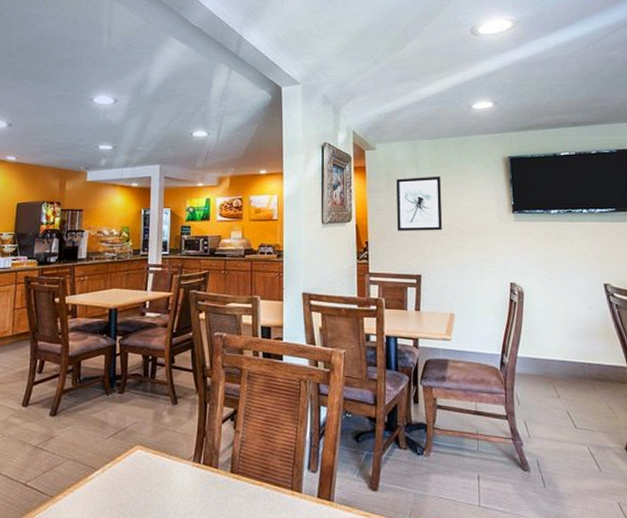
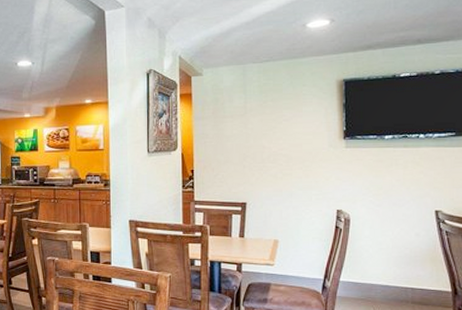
wall art: present [396,175,443,231] -> none [223,101,270,160]

